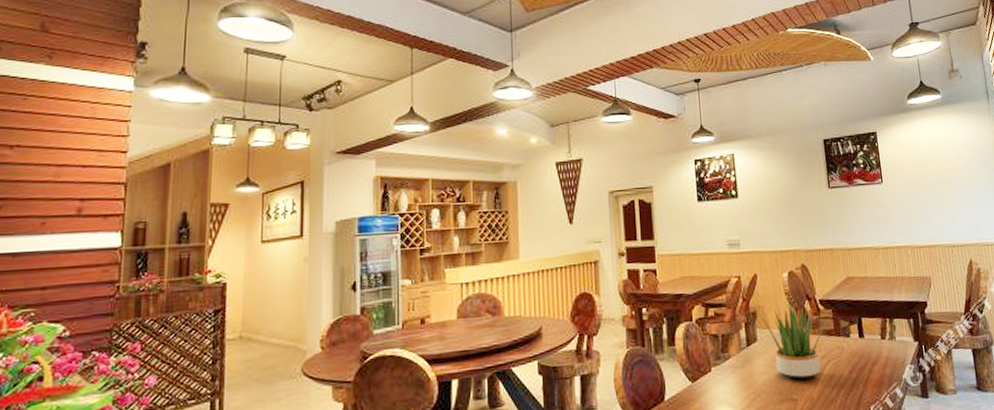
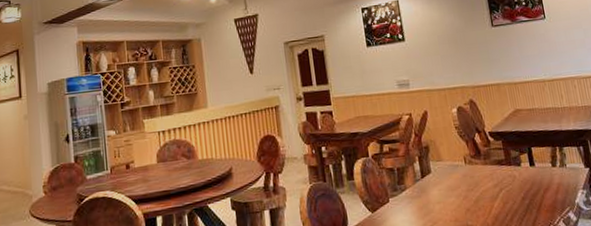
potted plant: present [755,299,834,380] -> none [427,132,504,207]

